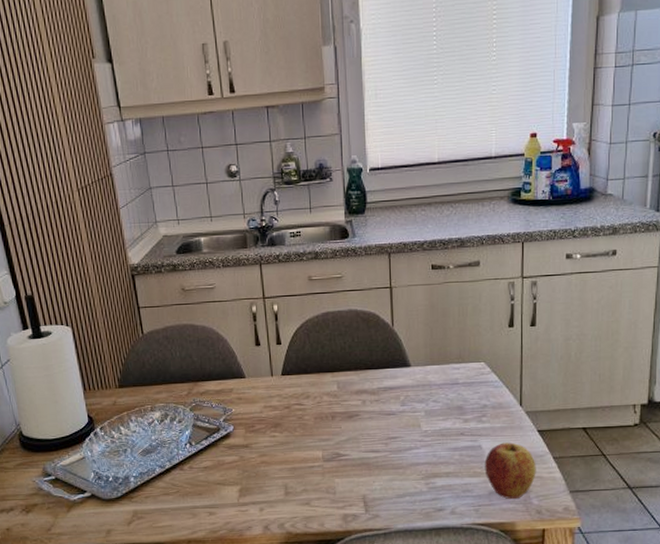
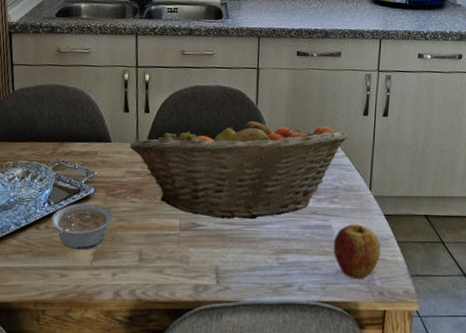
legume: none [194,441,255,488] -> present [51,203,113,250]
fruit basket: none [264,340,492,447] -> present [129,115,347,220]

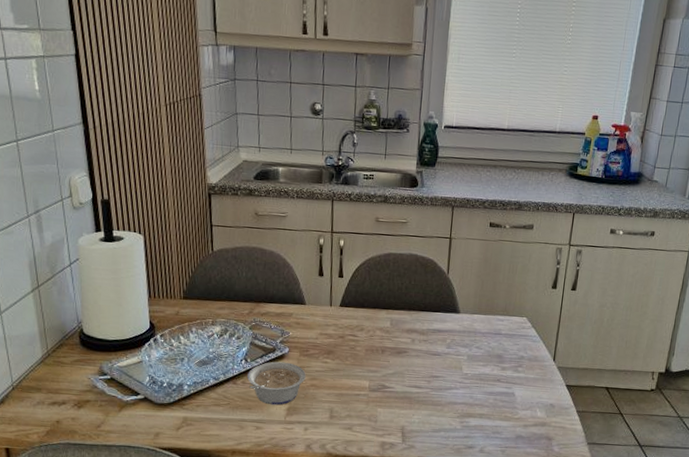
fruit basket: present [129,115,347,220] -> none [323,283,535,384]
apple: present [333,224,381,279] -> none [514,392,561,445]

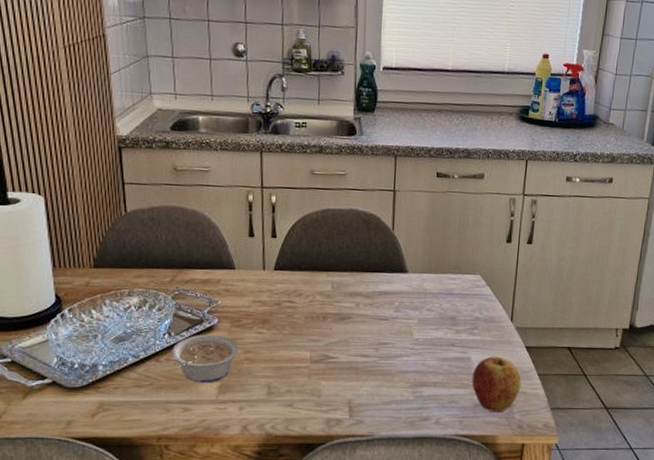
apple: none [514,392,561,445] -> present [471,356,522,412]

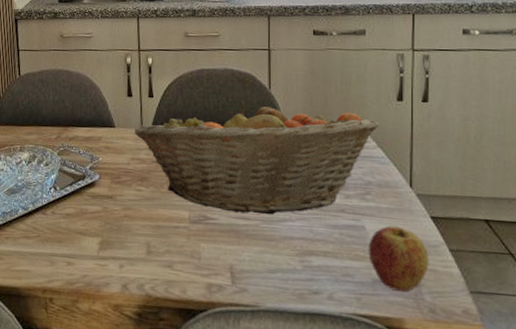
legume: present [172,334,239,384] -> none [57,189,118,239]
fruit basket: none [255,241,489,352] -> present [134,100,378,215]

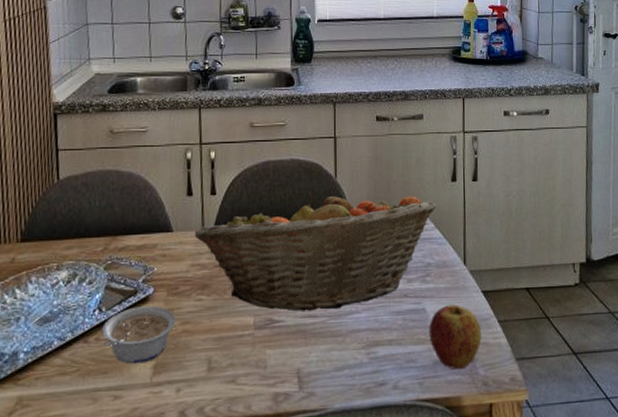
legume: none [57,189,118,239] -> present [102,306,176,364]

